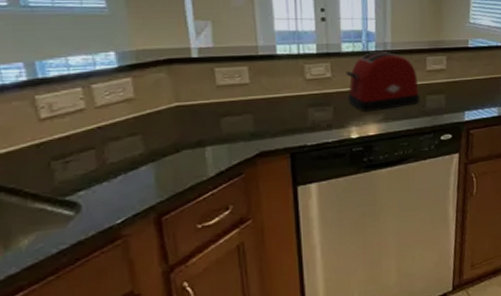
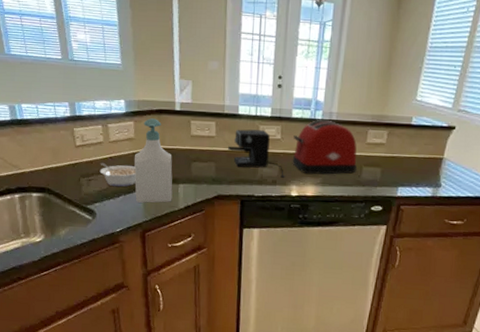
legume: none [82,134,141,165] -> present [99,162,136,187]
soap bottle: none [136,70,198,180] -> present [134,118,173,203]
coffee maker: none [266,70,342,120] -> present [227,129,285,178]

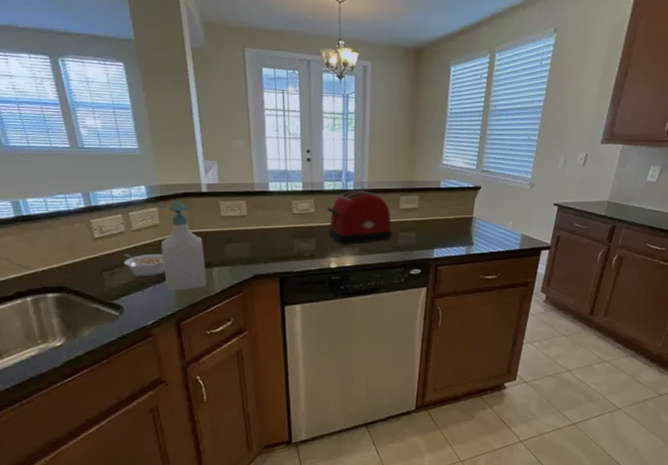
coffee maker: present [227,129,285,178] -> none [260,205,323,251]

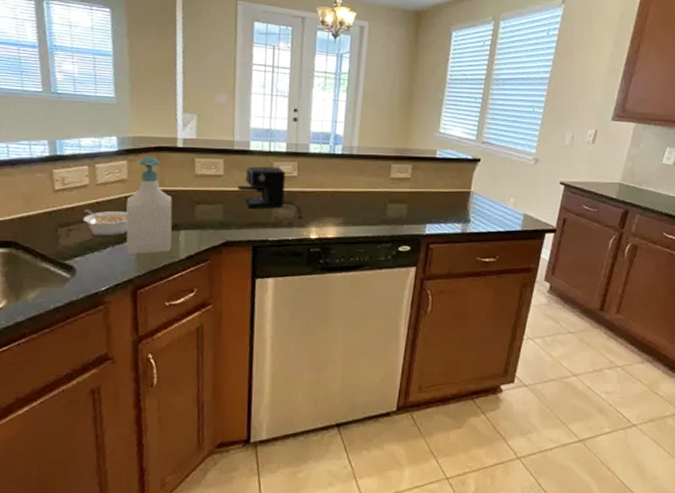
coffee maker: none [260,205,323,251] -> present [237,166,303,219]
toaster: present [327,189,392,245] -> none [310,154,381,214]

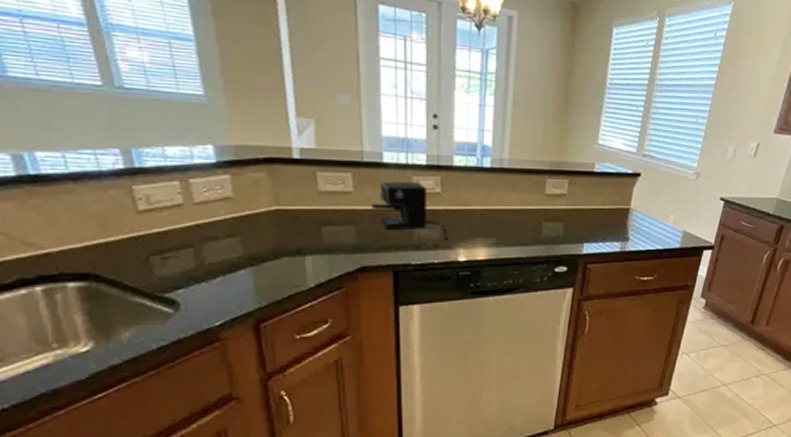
legume: present [82,208,128,237] -> none [180,232,240,265]
soap bottle: present [125,157,173,254] -> none [234,170,297,284]

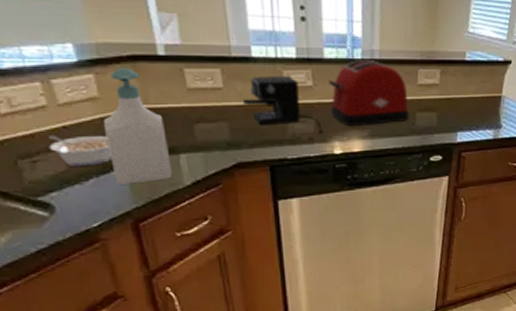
legume: none [180,232,240,265] -> present [47,134,112,167]
soap bottle: none [234,170,297,284] -> present [103,68,173,185]
toaster: none [457,167,535,235] -> present [329,59,409,127]

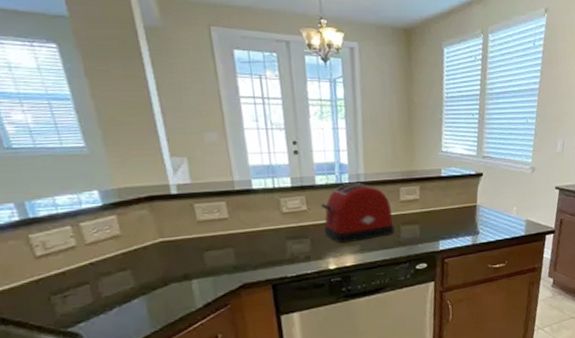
legume: present [47,134,112,167] -> none [76,269,133,299]
soap bottle: present [103,68,173,185] -> none [124,207,186,312]
coffee maker: present [242,76,324,134] -> none [245,203,319,252]

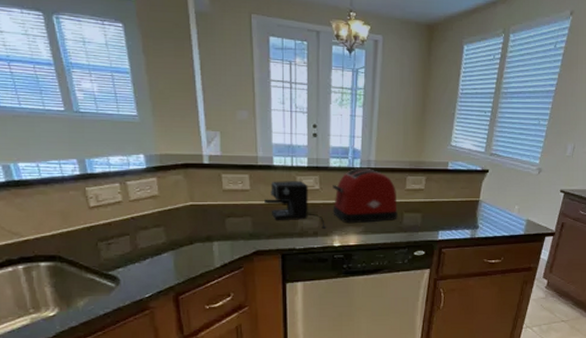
coffee maker: none [245,203,319,252] -> present [263,181,326,229]

